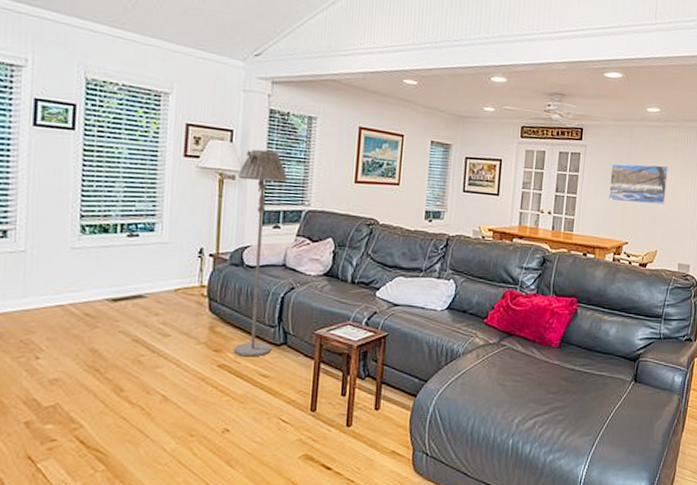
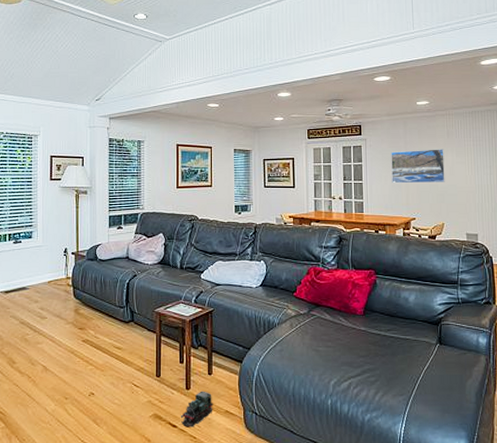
floor lamp: present [233,149,288,357] -> none [89,169,125,333]
toy train: none [336,428,378,470] -> present [180,391,213,427]

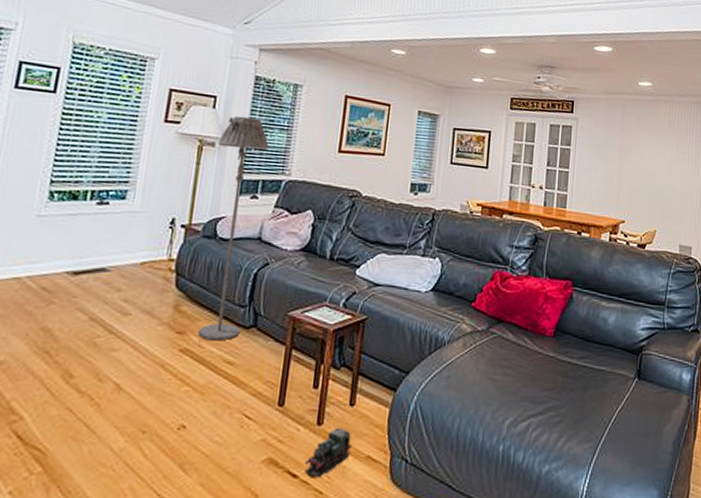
floor lamp: none [89,169,125,333] -> present [198,115,269,341]
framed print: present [391,149,445,184] -> none [602,137,664,181]

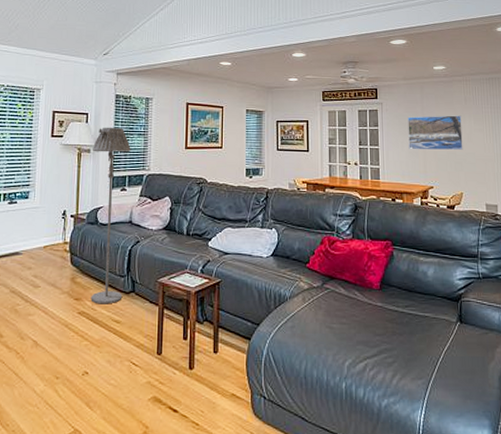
toy train: present [304,427,352,478] -> none [182,371,218,413]
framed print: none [602,137,664,181] -> present [408,115,463,150]

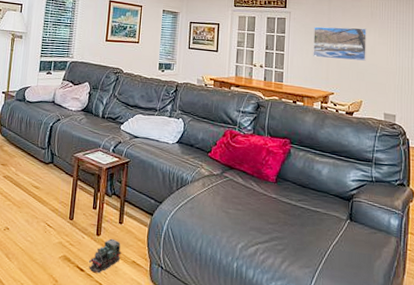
floor lamp: present [90,127,131,304] -> none [15,17,58,172]
toy train: none [182,371,218,413] -> present [88,238,121,274]

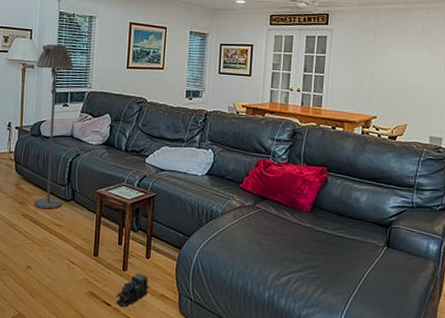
floor lamp: none [15,17,58,172] -> present [33,43,74,210]
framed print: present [313,26,367,61] -> none [355,44,416,81]

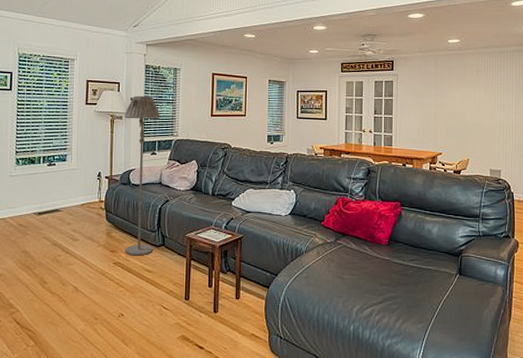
toy train: present [115,273,149,308] -> none [207,314,240,349]

